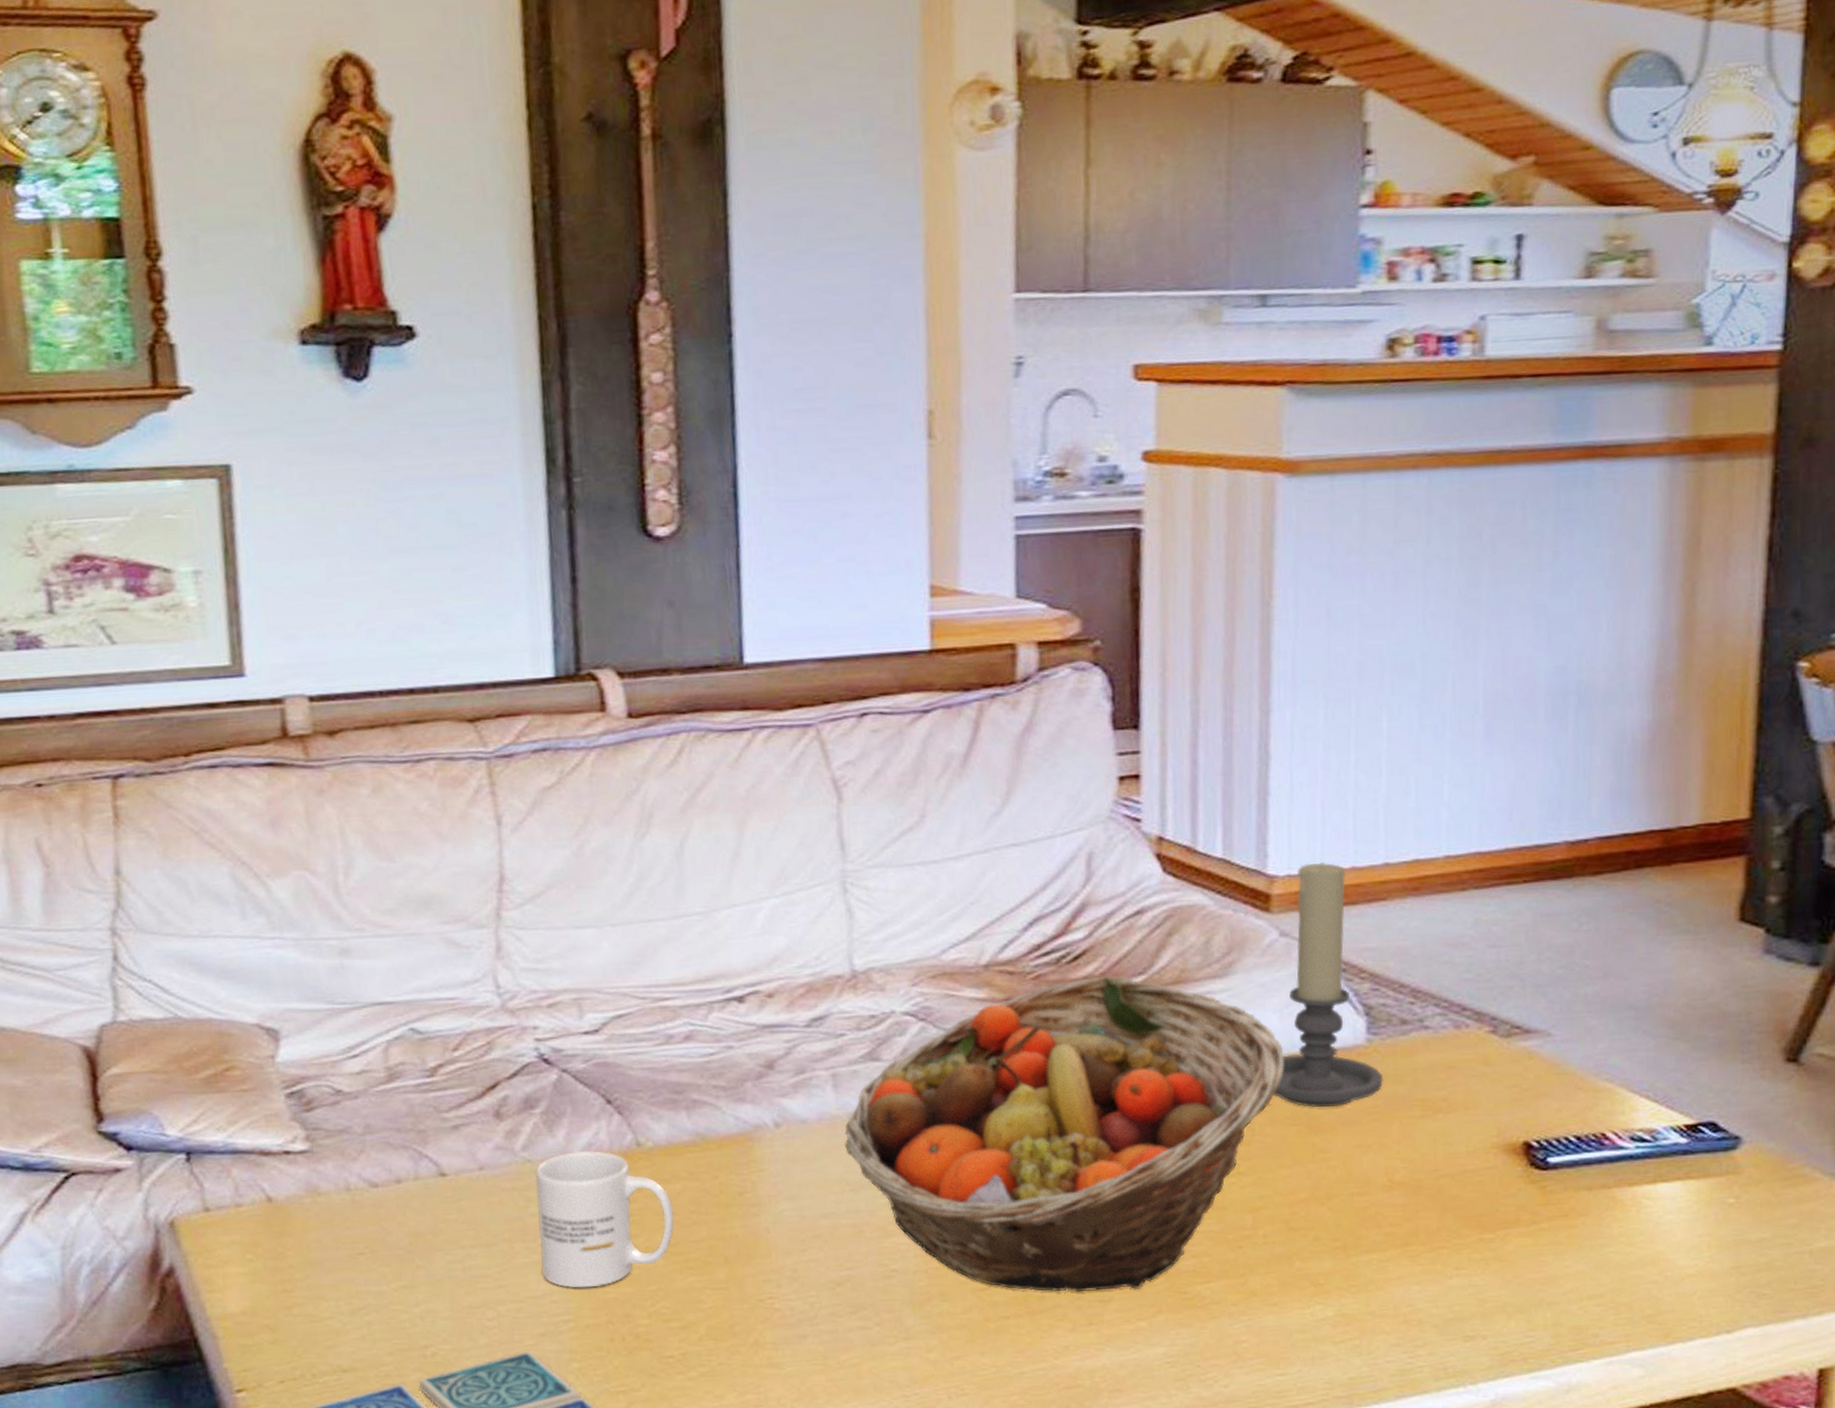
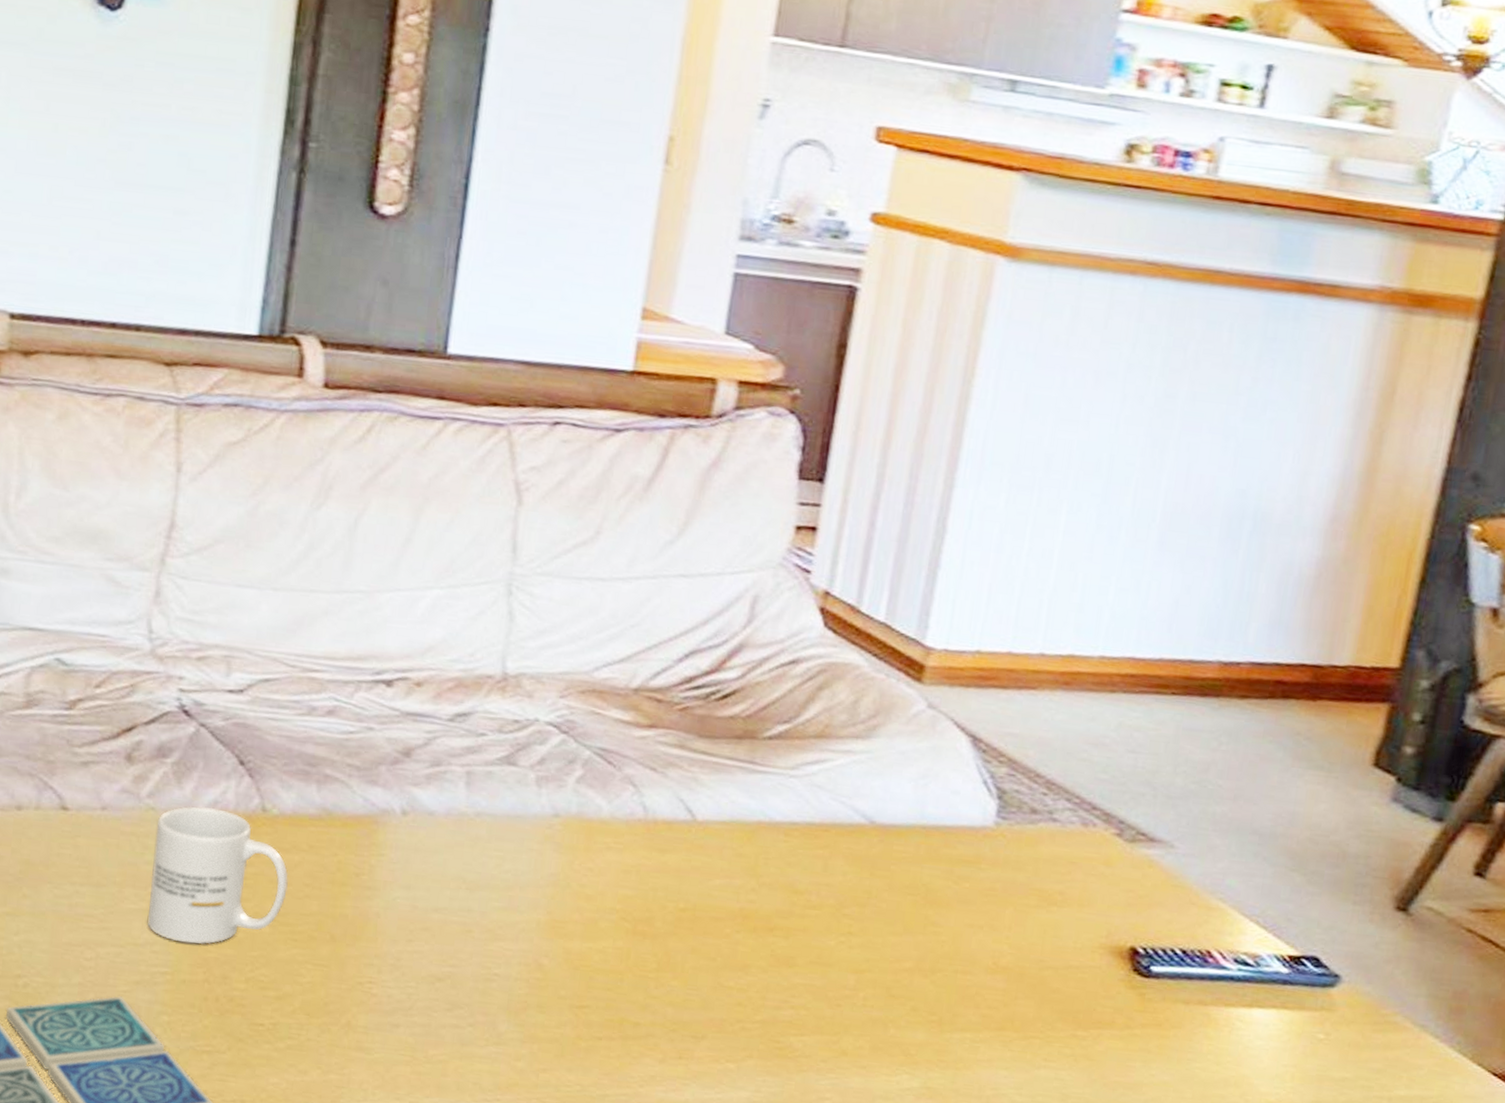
fruit basket: present [844,976,1284,1292] -> none [468,717,913,1031]
candle holder: present [1273,862,1383,1108] -> none [895,641,1005,884]

